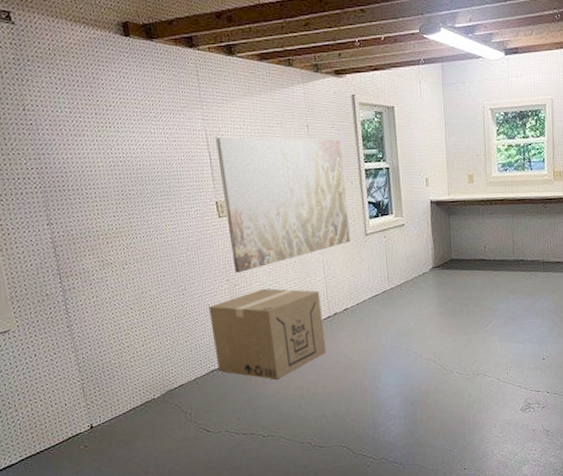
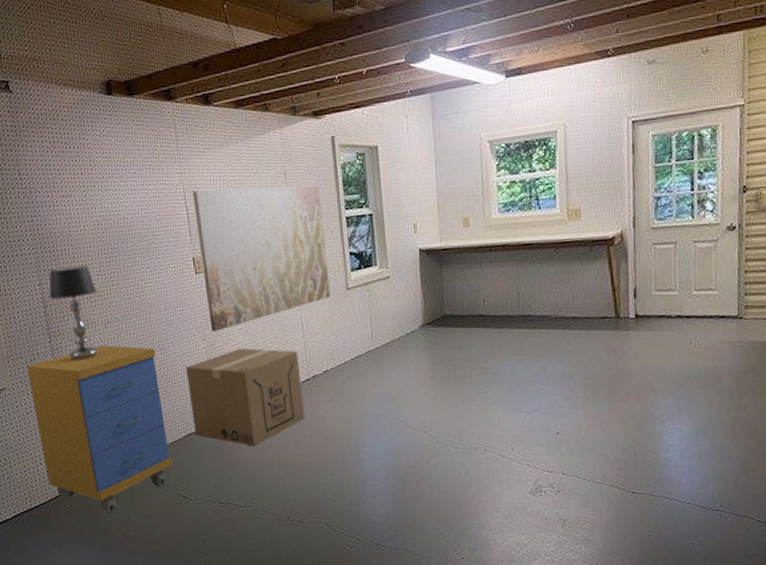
storage cabinet: none [34,285,196,450] -> present [26,345,173,512]
table lamp: none [59,206,115,301] -> present [49,265,98,360]

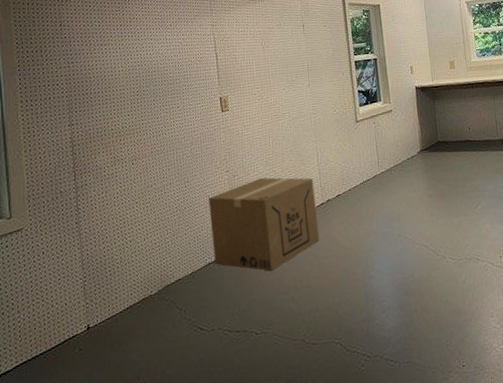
storage cabinet: present [26,345,173,512] -> none [47,180,191,353]
table lamp: present [49,265,98,360] -> none [78,106,127,197]
wall art: present [192,185,331,331] -> none [222,36,342,163]

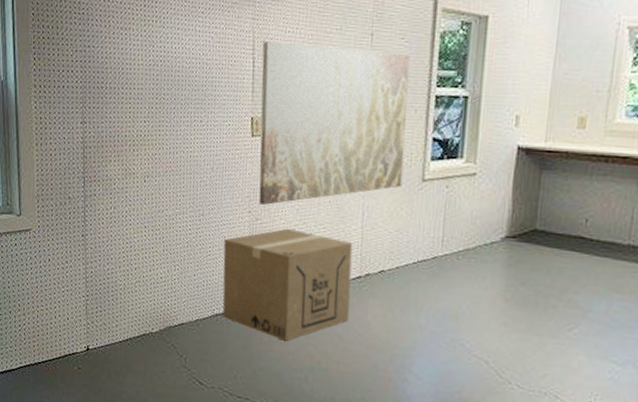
wall art: none [222,36,342,163] -> present [258,41,410,205]

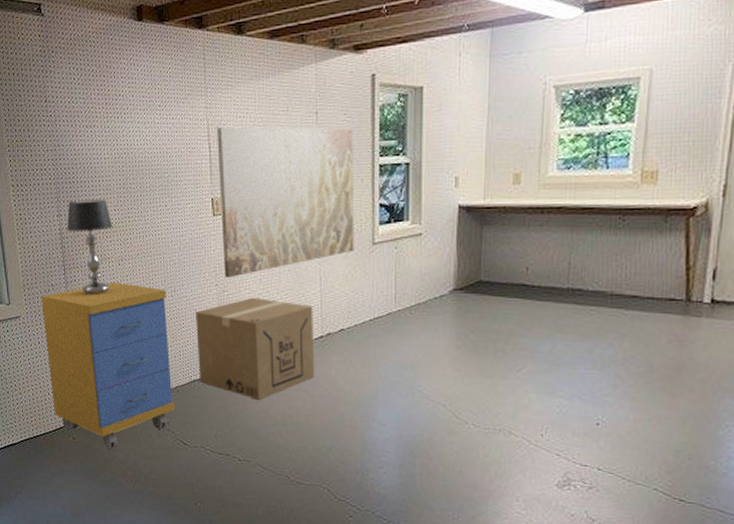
storage cabinet: none [55,199,194,383] -> present [41,282,175,449]
table lamp: none [90,107,142,213] -> present [67,199,113,295]

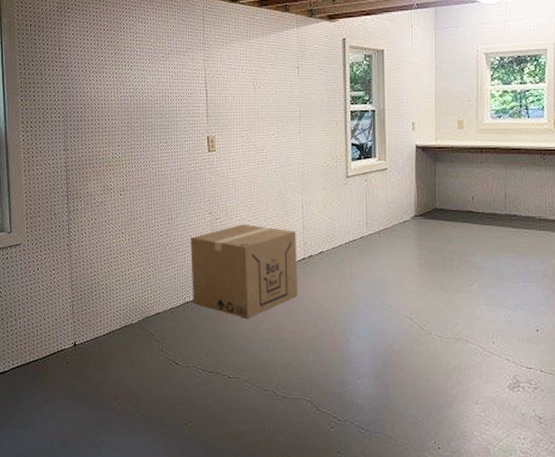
storage cabinet: present [41,282,175,449] -> none [43,210,169,372]
table lamp: present [67,199,113,295] -> none [72,136,117,223]
wall art: present [217,126,354,277] -> none [213,76,331,206]

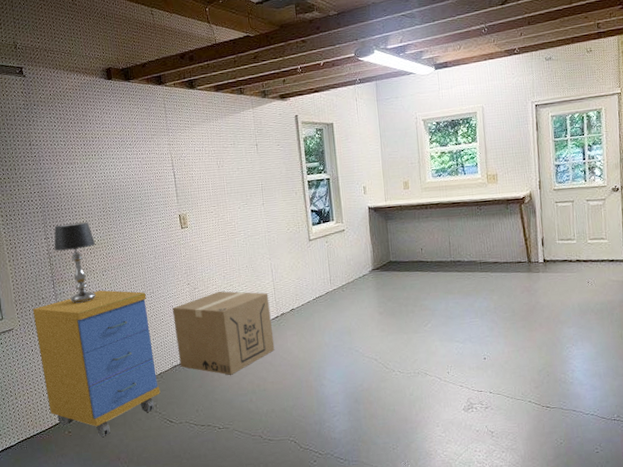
storage cabinet: none [43,210,169,372] -> present [32,290,160,437]
table lamp: none [72,136,117,223] -> present [54,222,96,304]

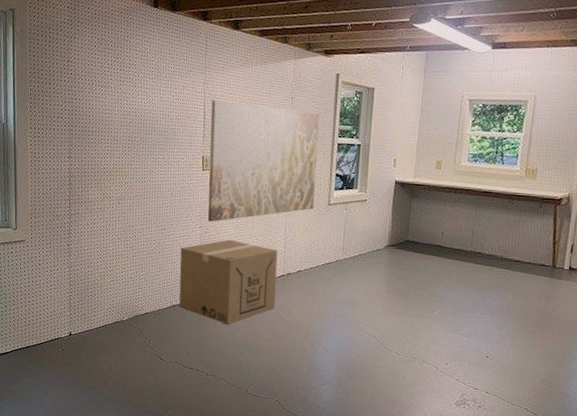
storage cabinet: present [32,290,160,437] -> none [46,217,158,360]
table lamp: present [54,222,96,304] -> none [75,146,117,227]
wall art: none [179,155,296,277] -> present [207,100,320,222]

